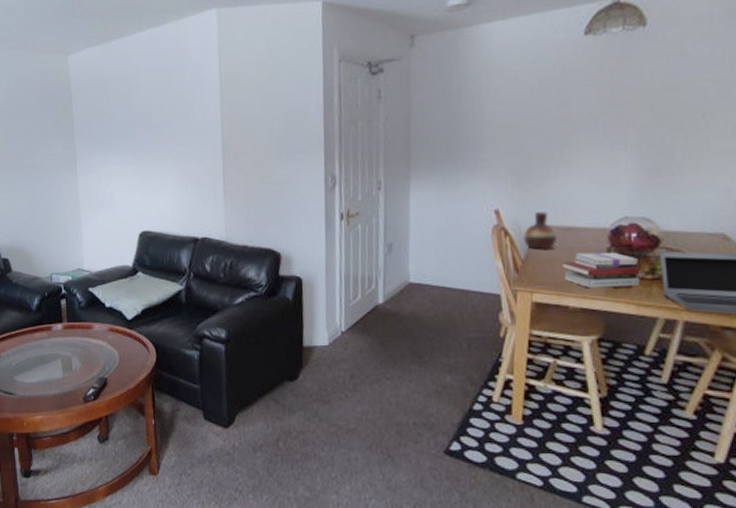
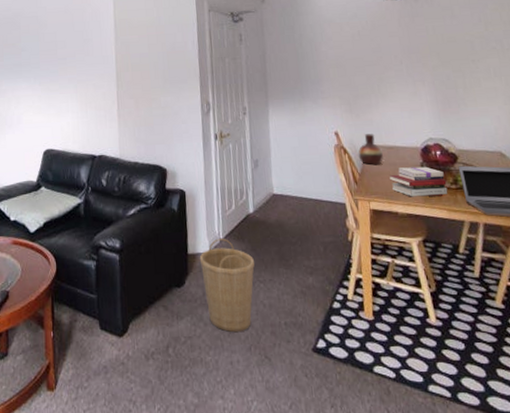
basket: none [316,331,381,430] -> present [199,239,255,333]

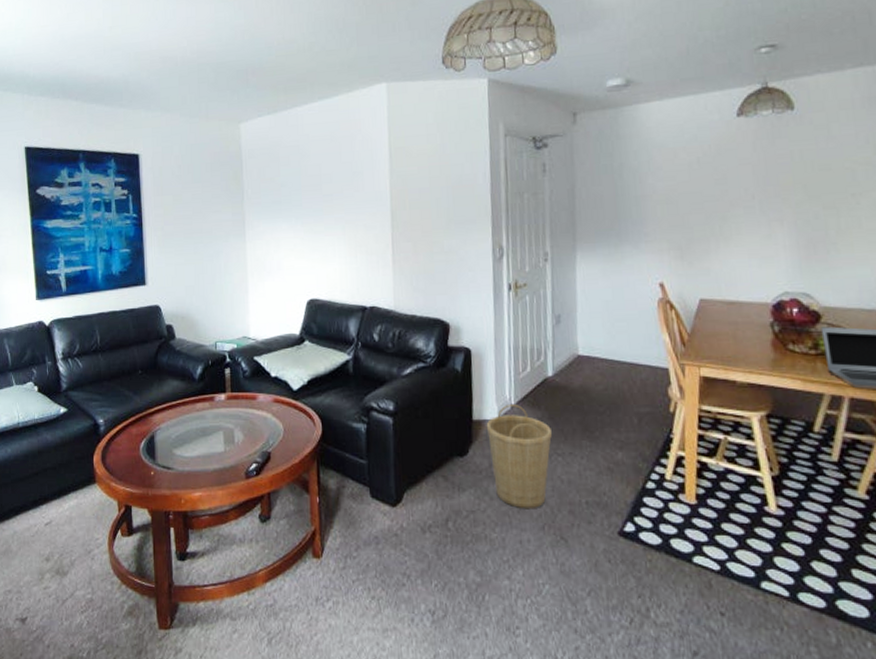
vase: present [357,134,383,165] -> none [688,286,721,324]
books: present [389,166,448,197] -> none [728,326,805,364]

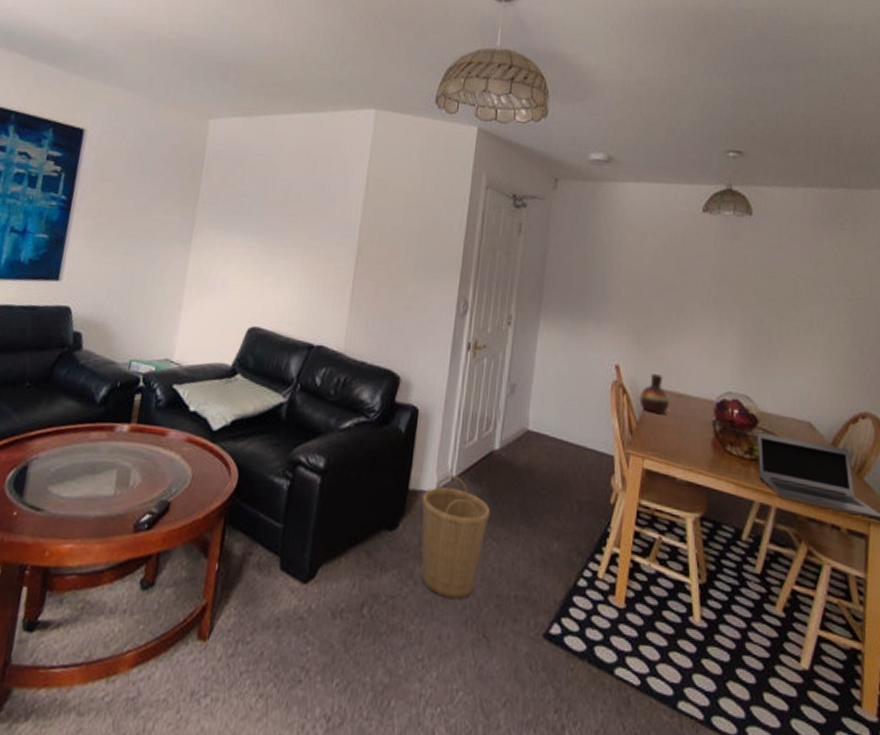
vase: none [688,286,721,324] -> present [639,374,669,415]

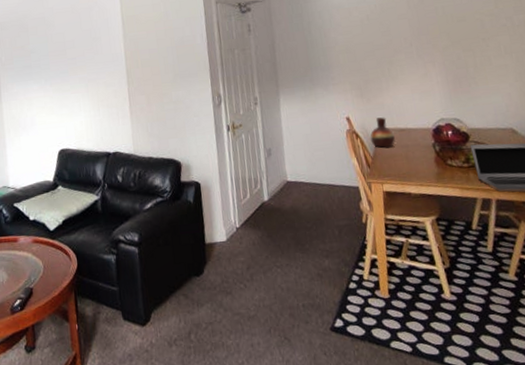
basket: present [421,476,490,600] -> none [216,227,271,317]

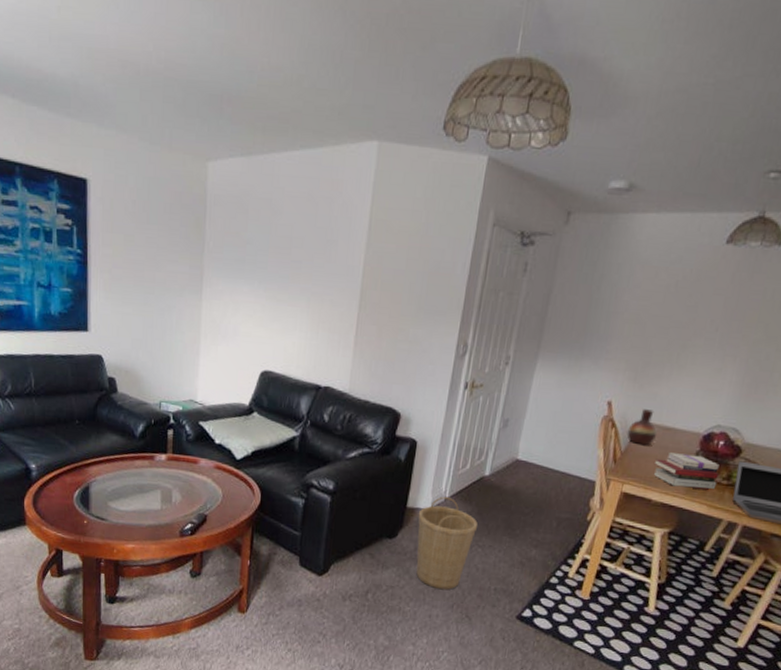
basket: none [216,227,271,317] -> present [416,497,478,590]
books: none [402,146,460,177] -> present [653,452,720,491]

